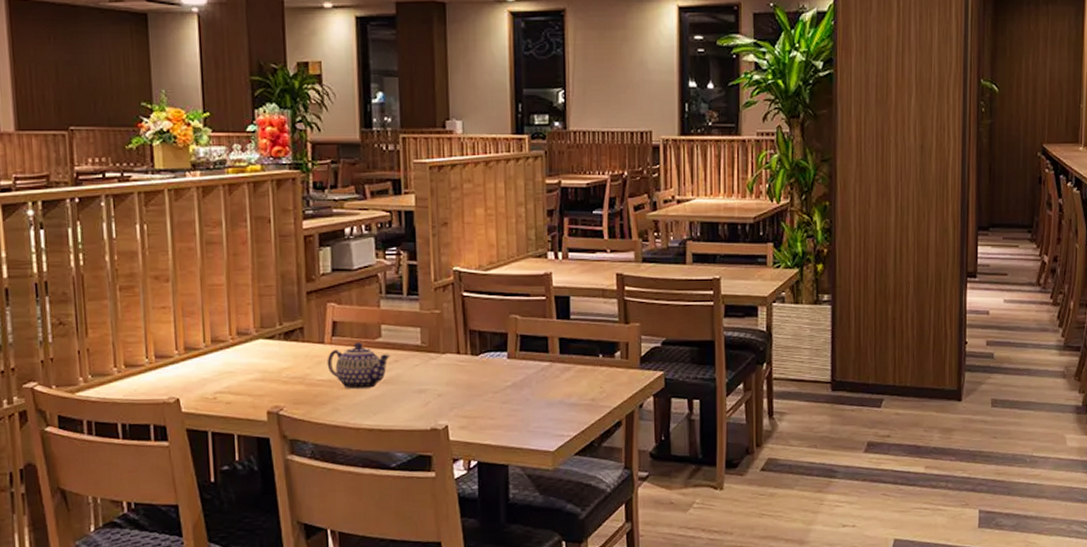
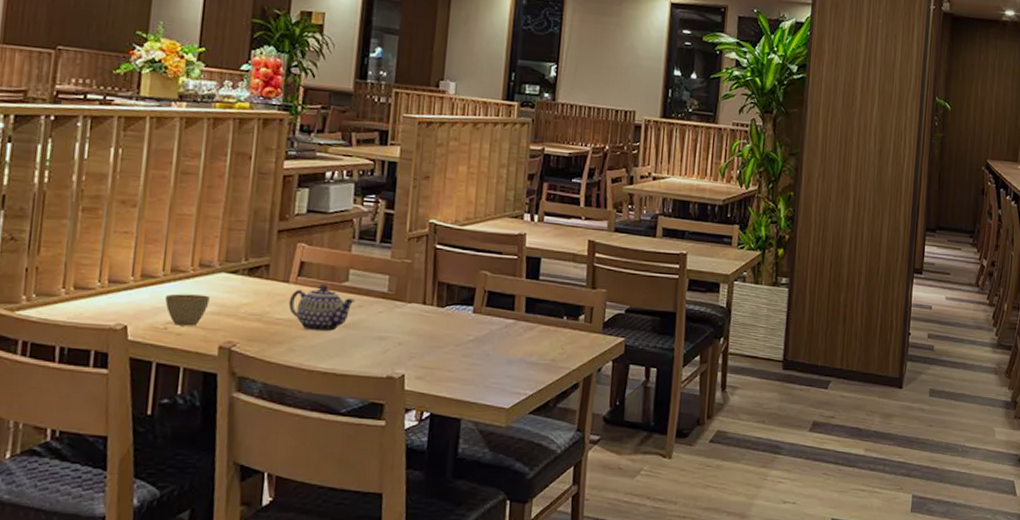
cup: none [209,363,252,395] -> present [165,293,210,326]

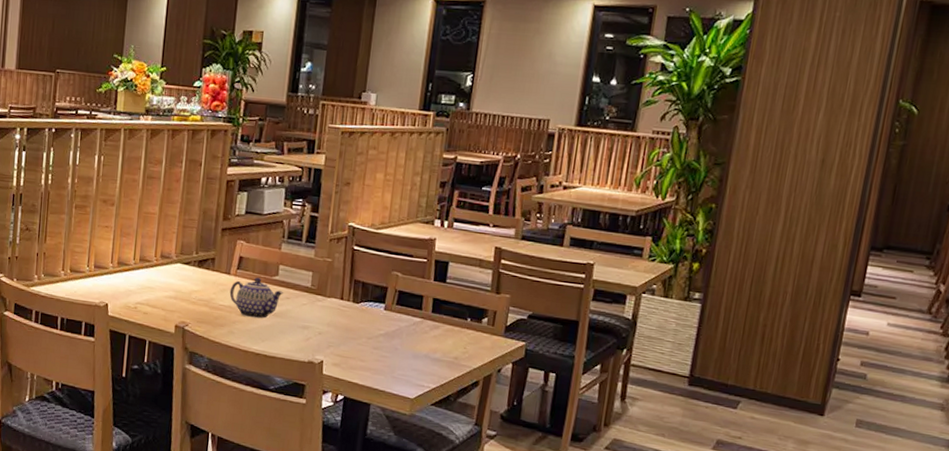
cup: present [165,293,210,326] -> none [135,279,169,307]

